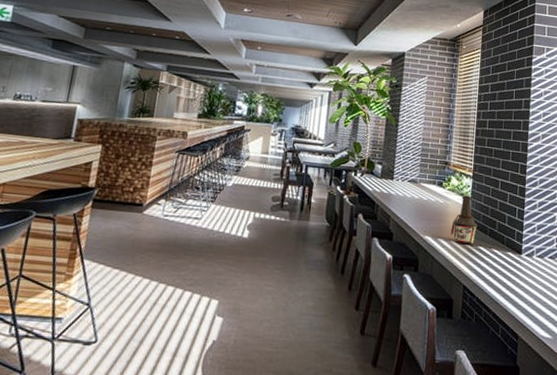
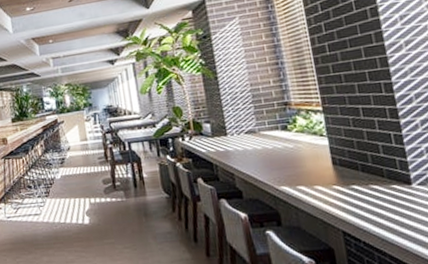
bottle: present [451,195,477,245] -> none [310,132,345,187]

